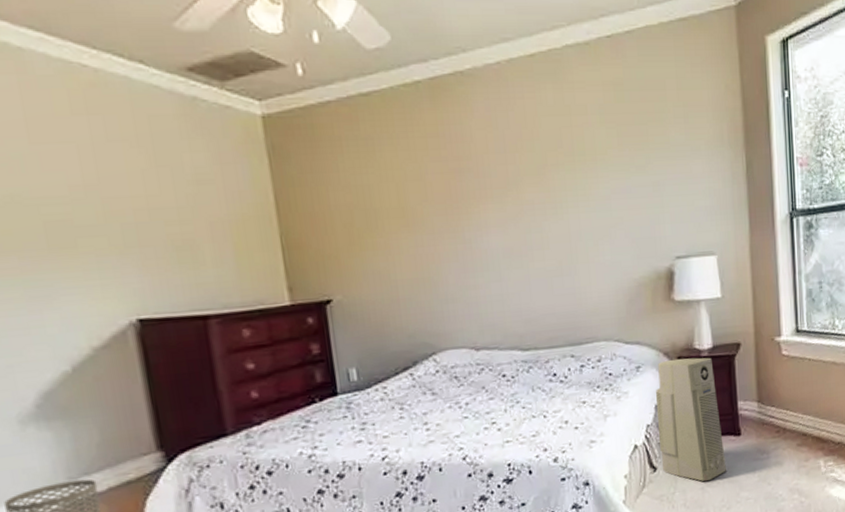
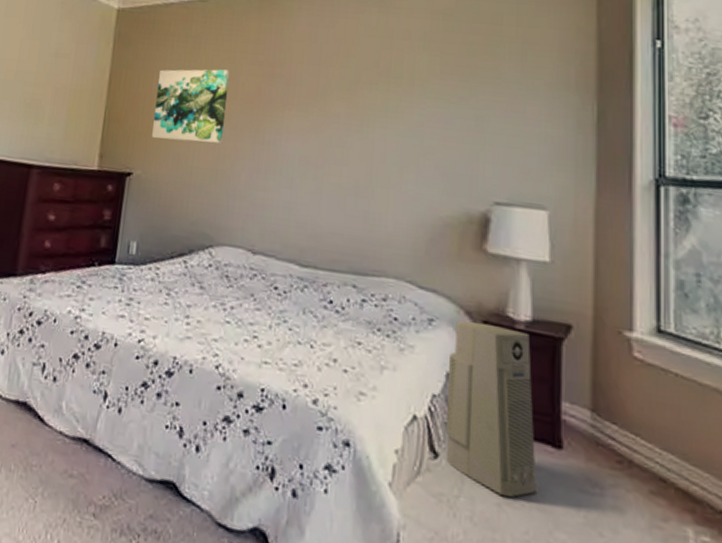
wall art: none [334,171,423,259] -> present [152,69,230,144]

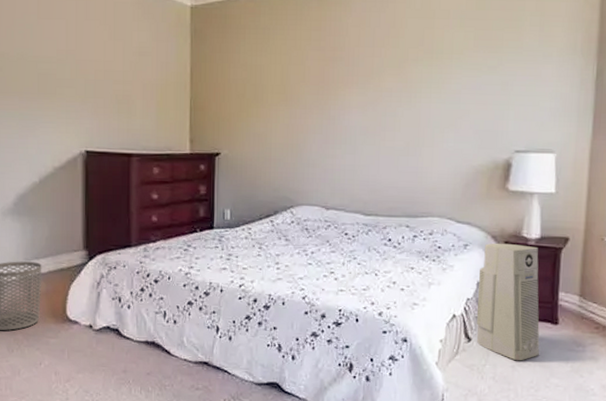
wall art: present [152,69,230,144] -> none [234,56,297,122]

